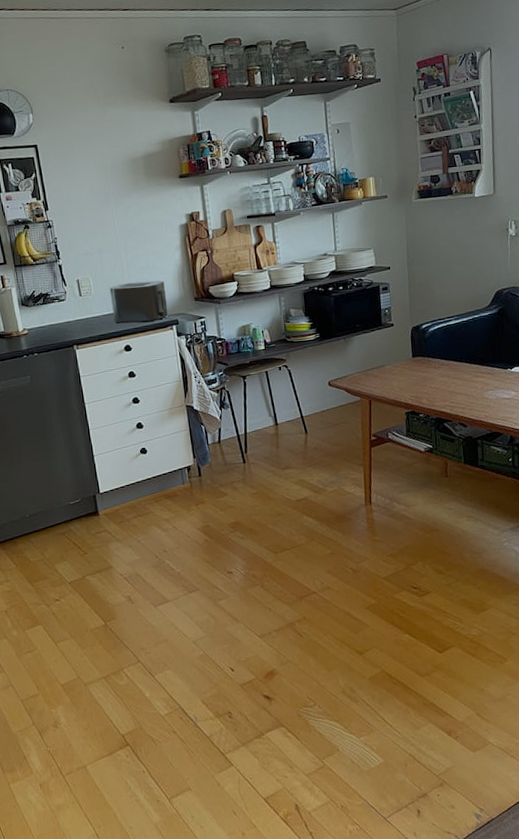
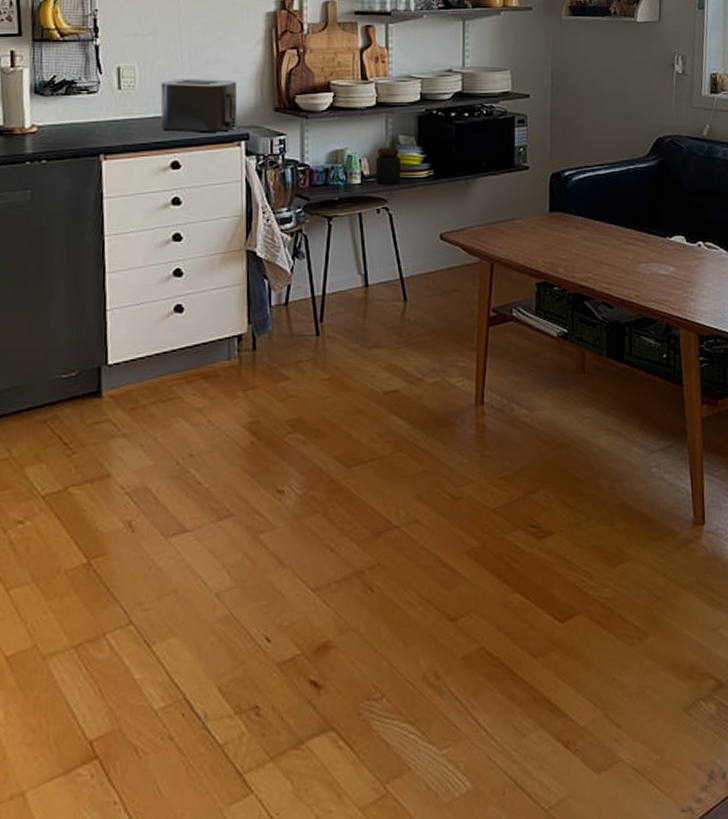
jar: none [274,319,295,350] -> present [375,147,401,186]

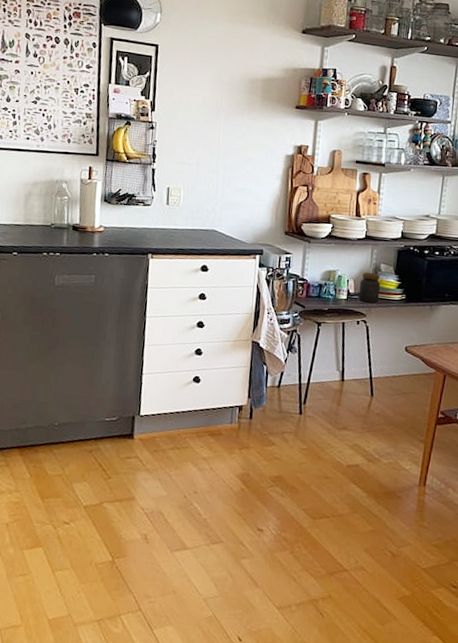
toaster: present [160,79,237,135] -> none [196,201,257,248]

